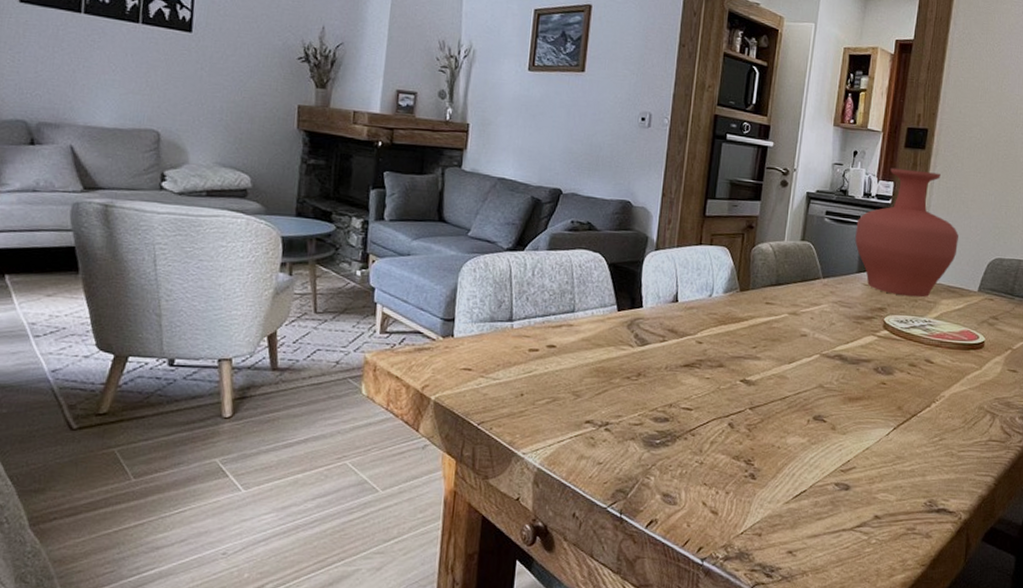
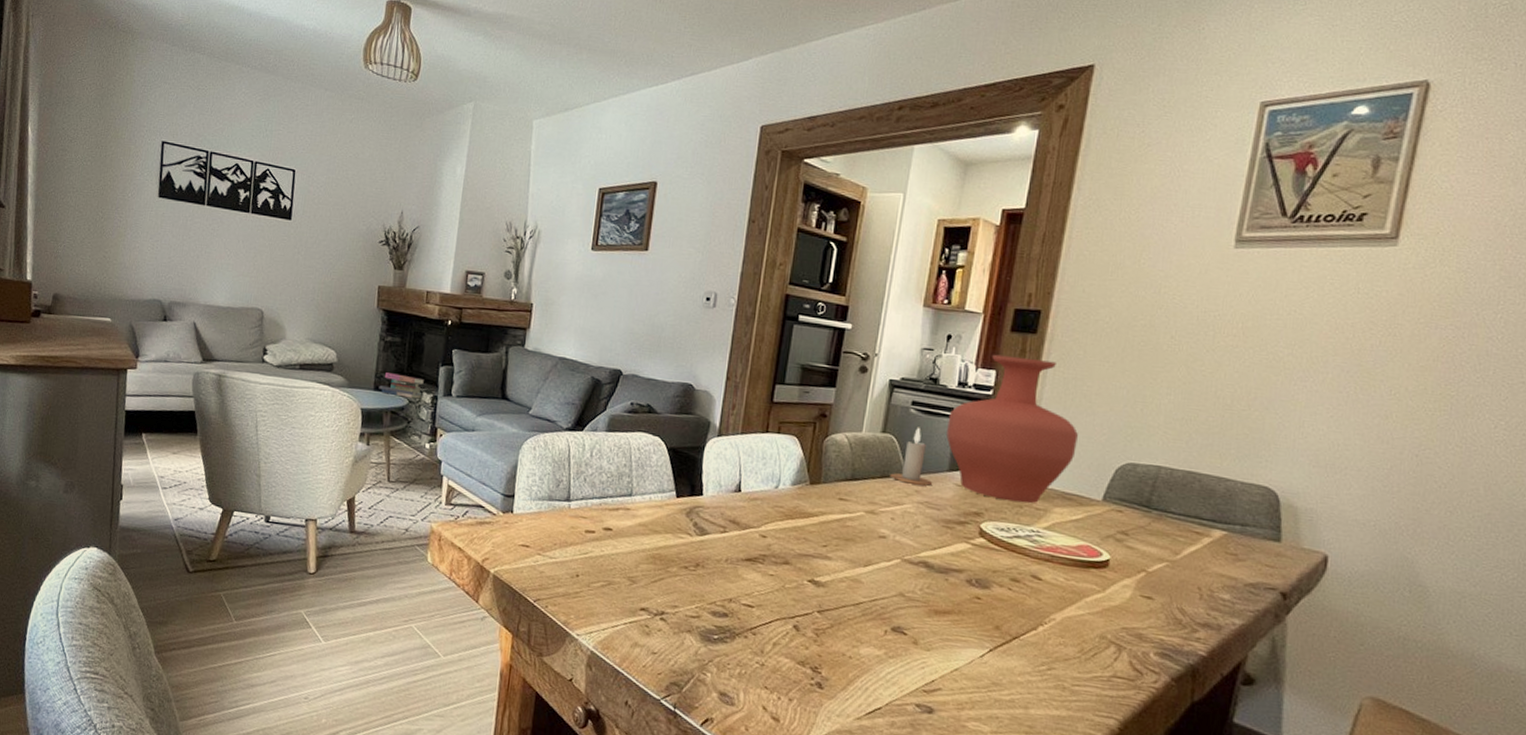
books: none [301,197,353,225] -> present [379,372,424,399]
candle: none [809,234,844,287] -> present [890,427,932,486]

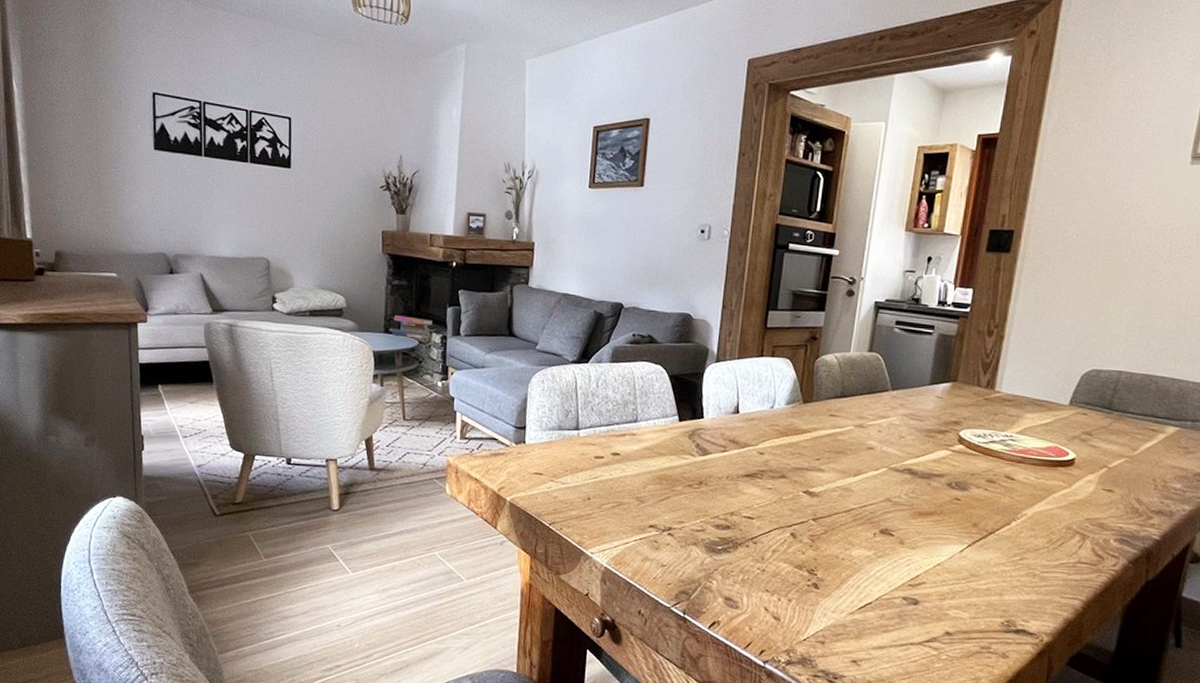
candle: present [890,427,932,486] -> none [876,345,915,399]
vase: present [946,354,1078,504] -> none [928,273,1047,411]

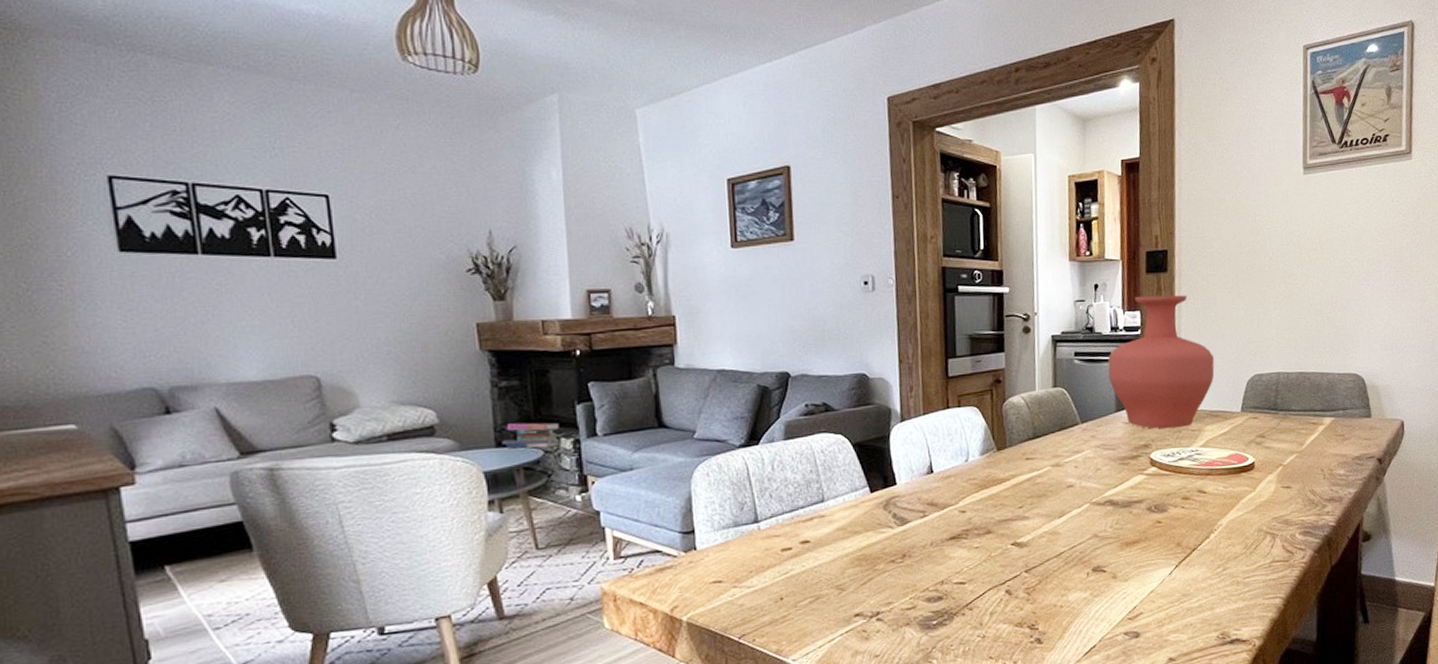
vase: none [928,273,1047,411] -> present [1107,295,1215,429]

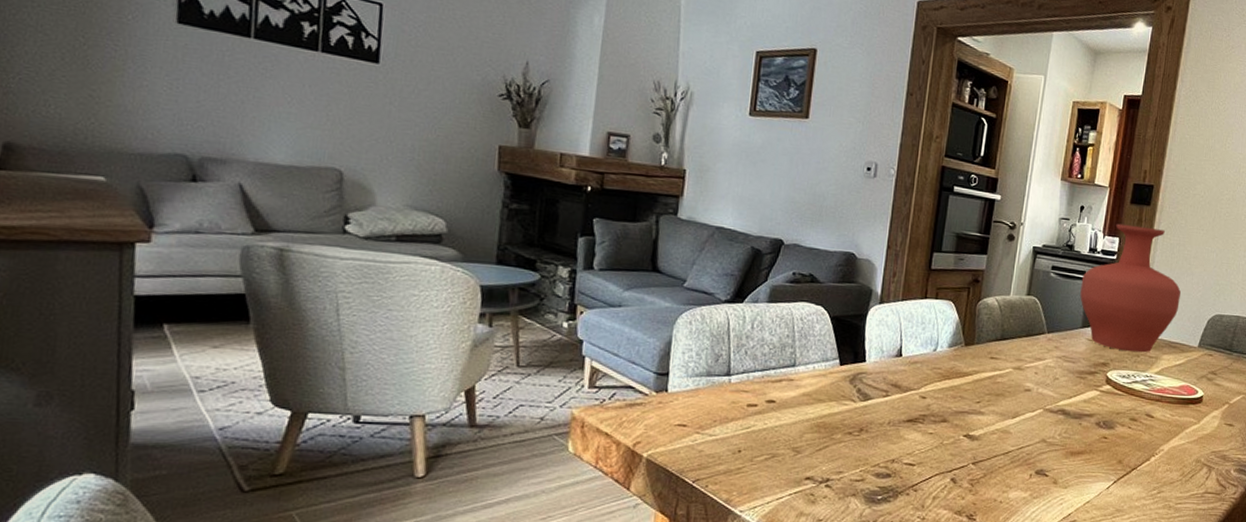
books: present [502,422,559,449] -> none [502,244,559,274]

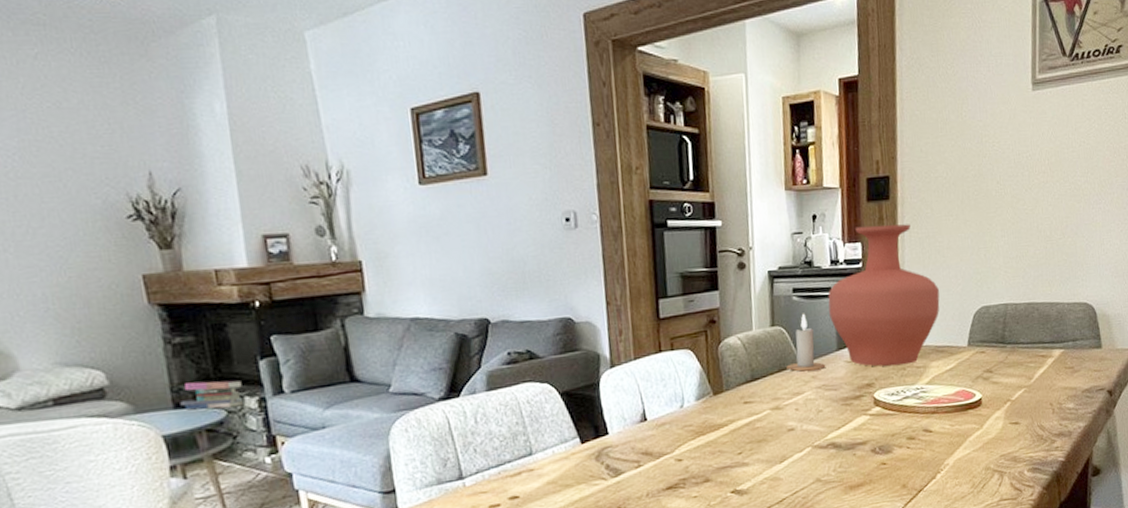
books: none [502,244,559,274] -> present [180,380,243,410]
candle: none [1034,289,1068,342] -> present [786,313,825,372]

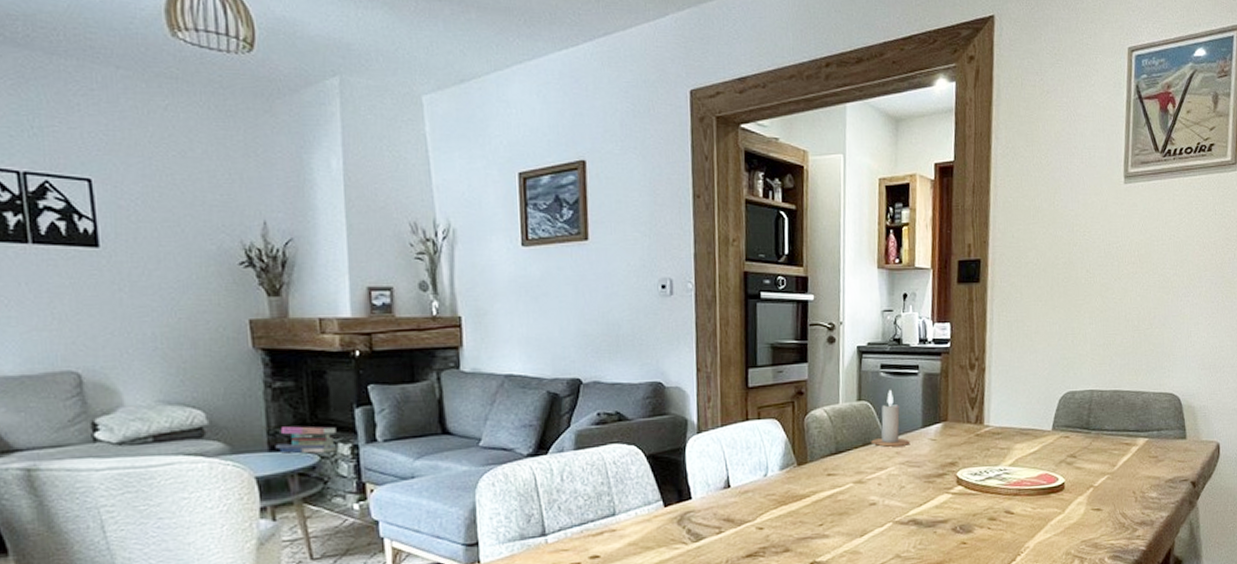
vase: present [828,224,940,367] -> none [915,306,1026,447]

